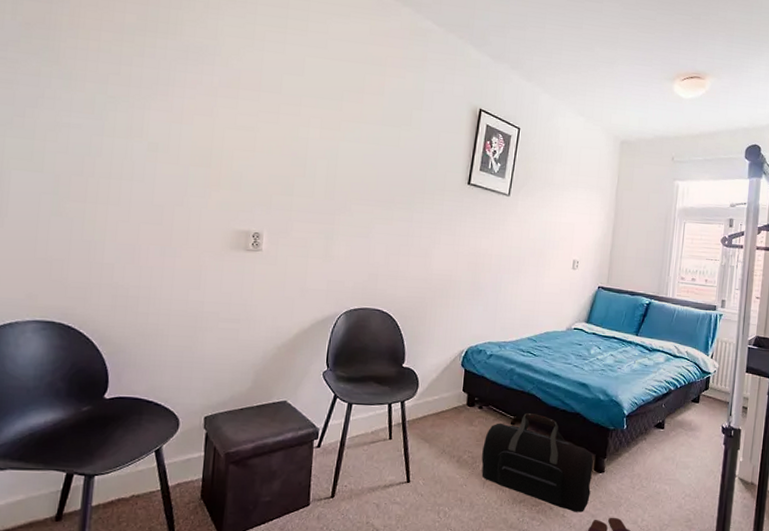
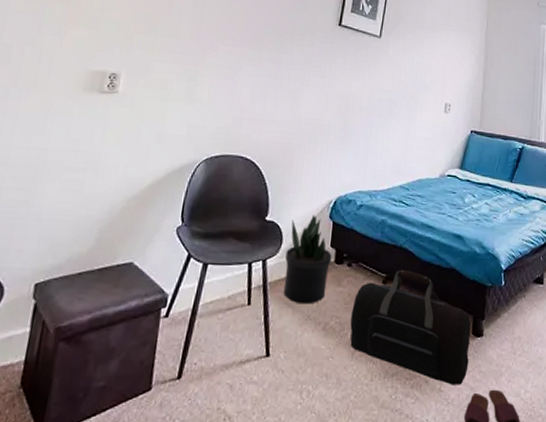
planter: none [420,363,464,441] -> present [283,215,332,305]

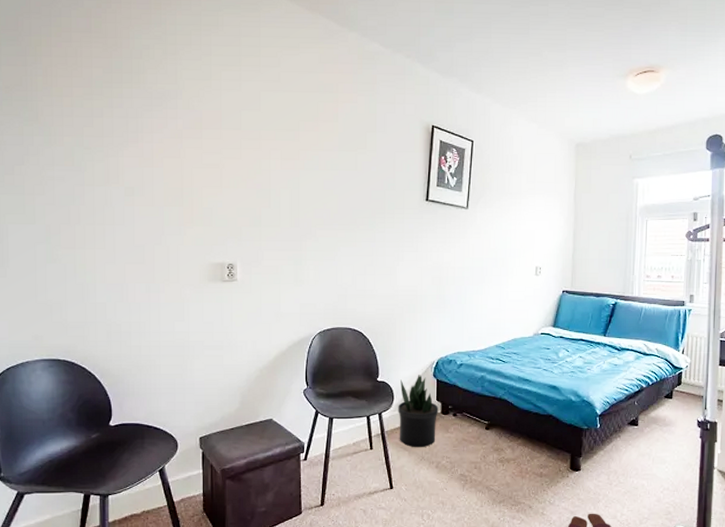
duffel bag: present [350,269,471,385] -> none [460,417,569,510]

